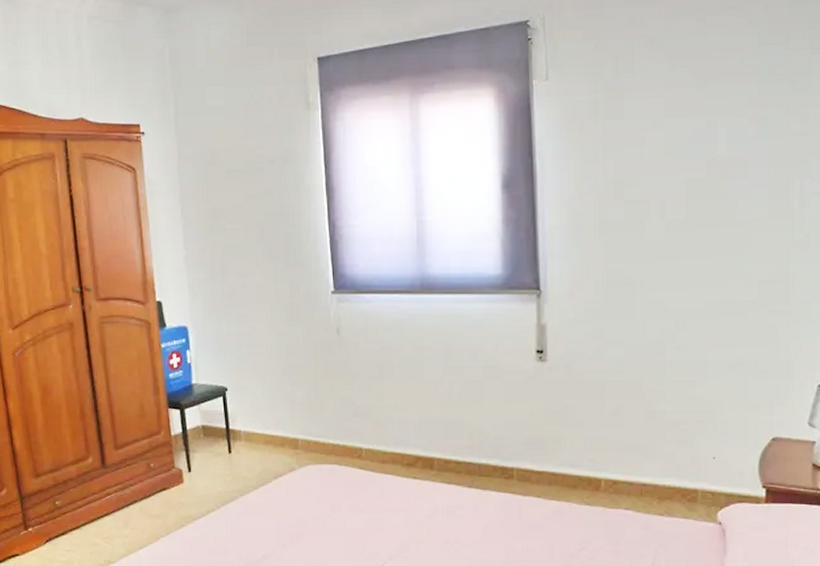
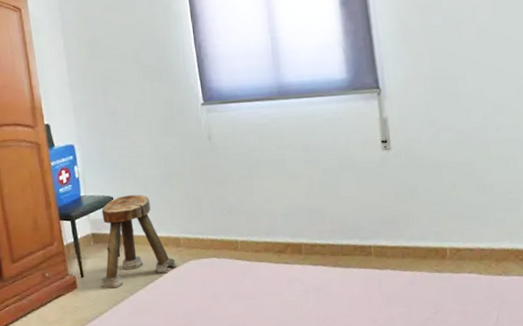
stool: none [210,387,292,487] -> present [101,194,176,289]

